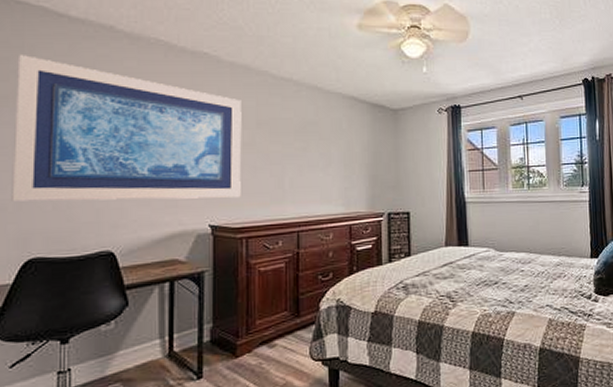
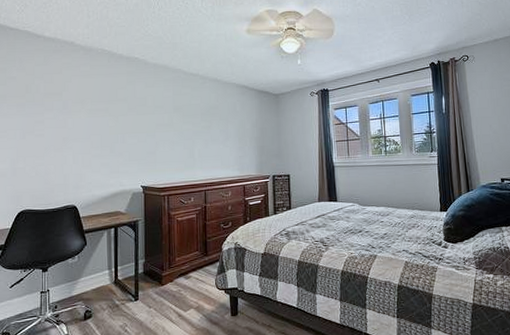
wall art: present [11,55,242,202] -> none [9,66,163,170]

